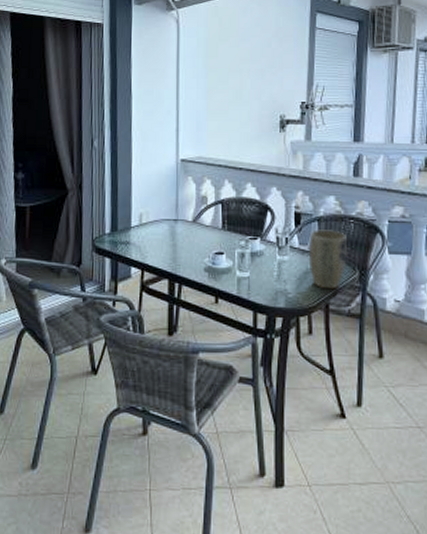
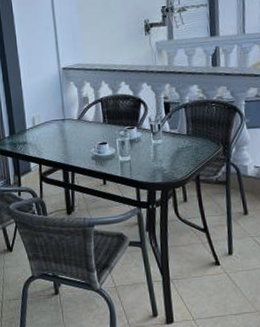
plant pot: present [309,229,347,290] -> none [178,114,212,164]

